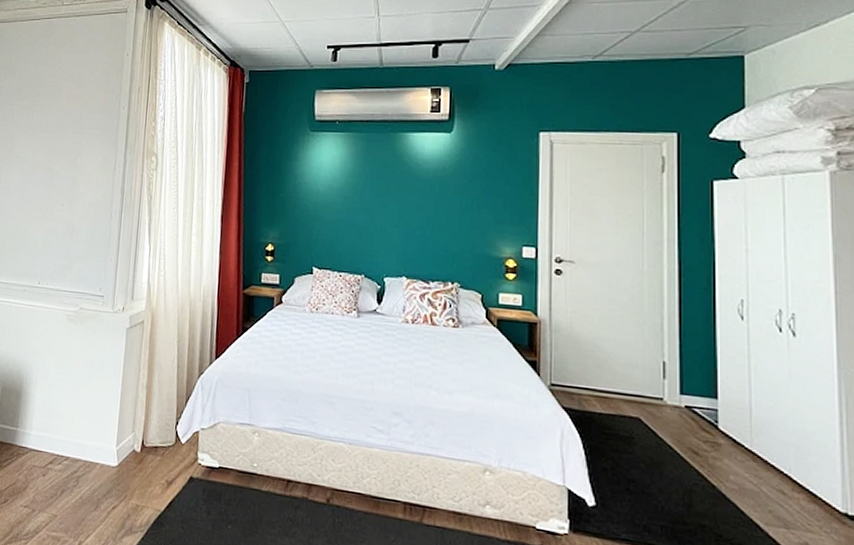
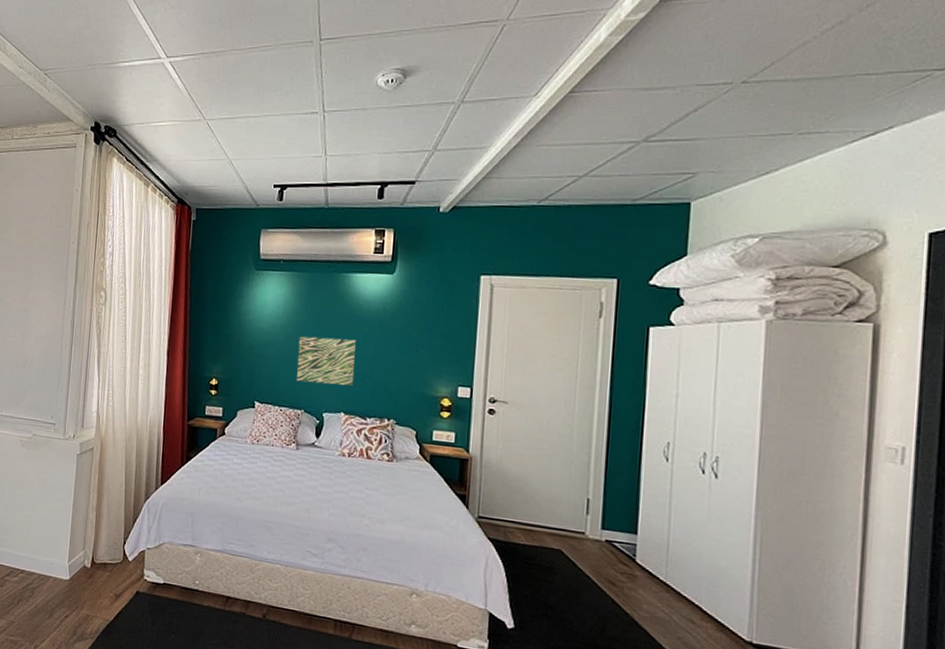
wall art: none [356,198,416,248] -> present [297,336,356,386]

